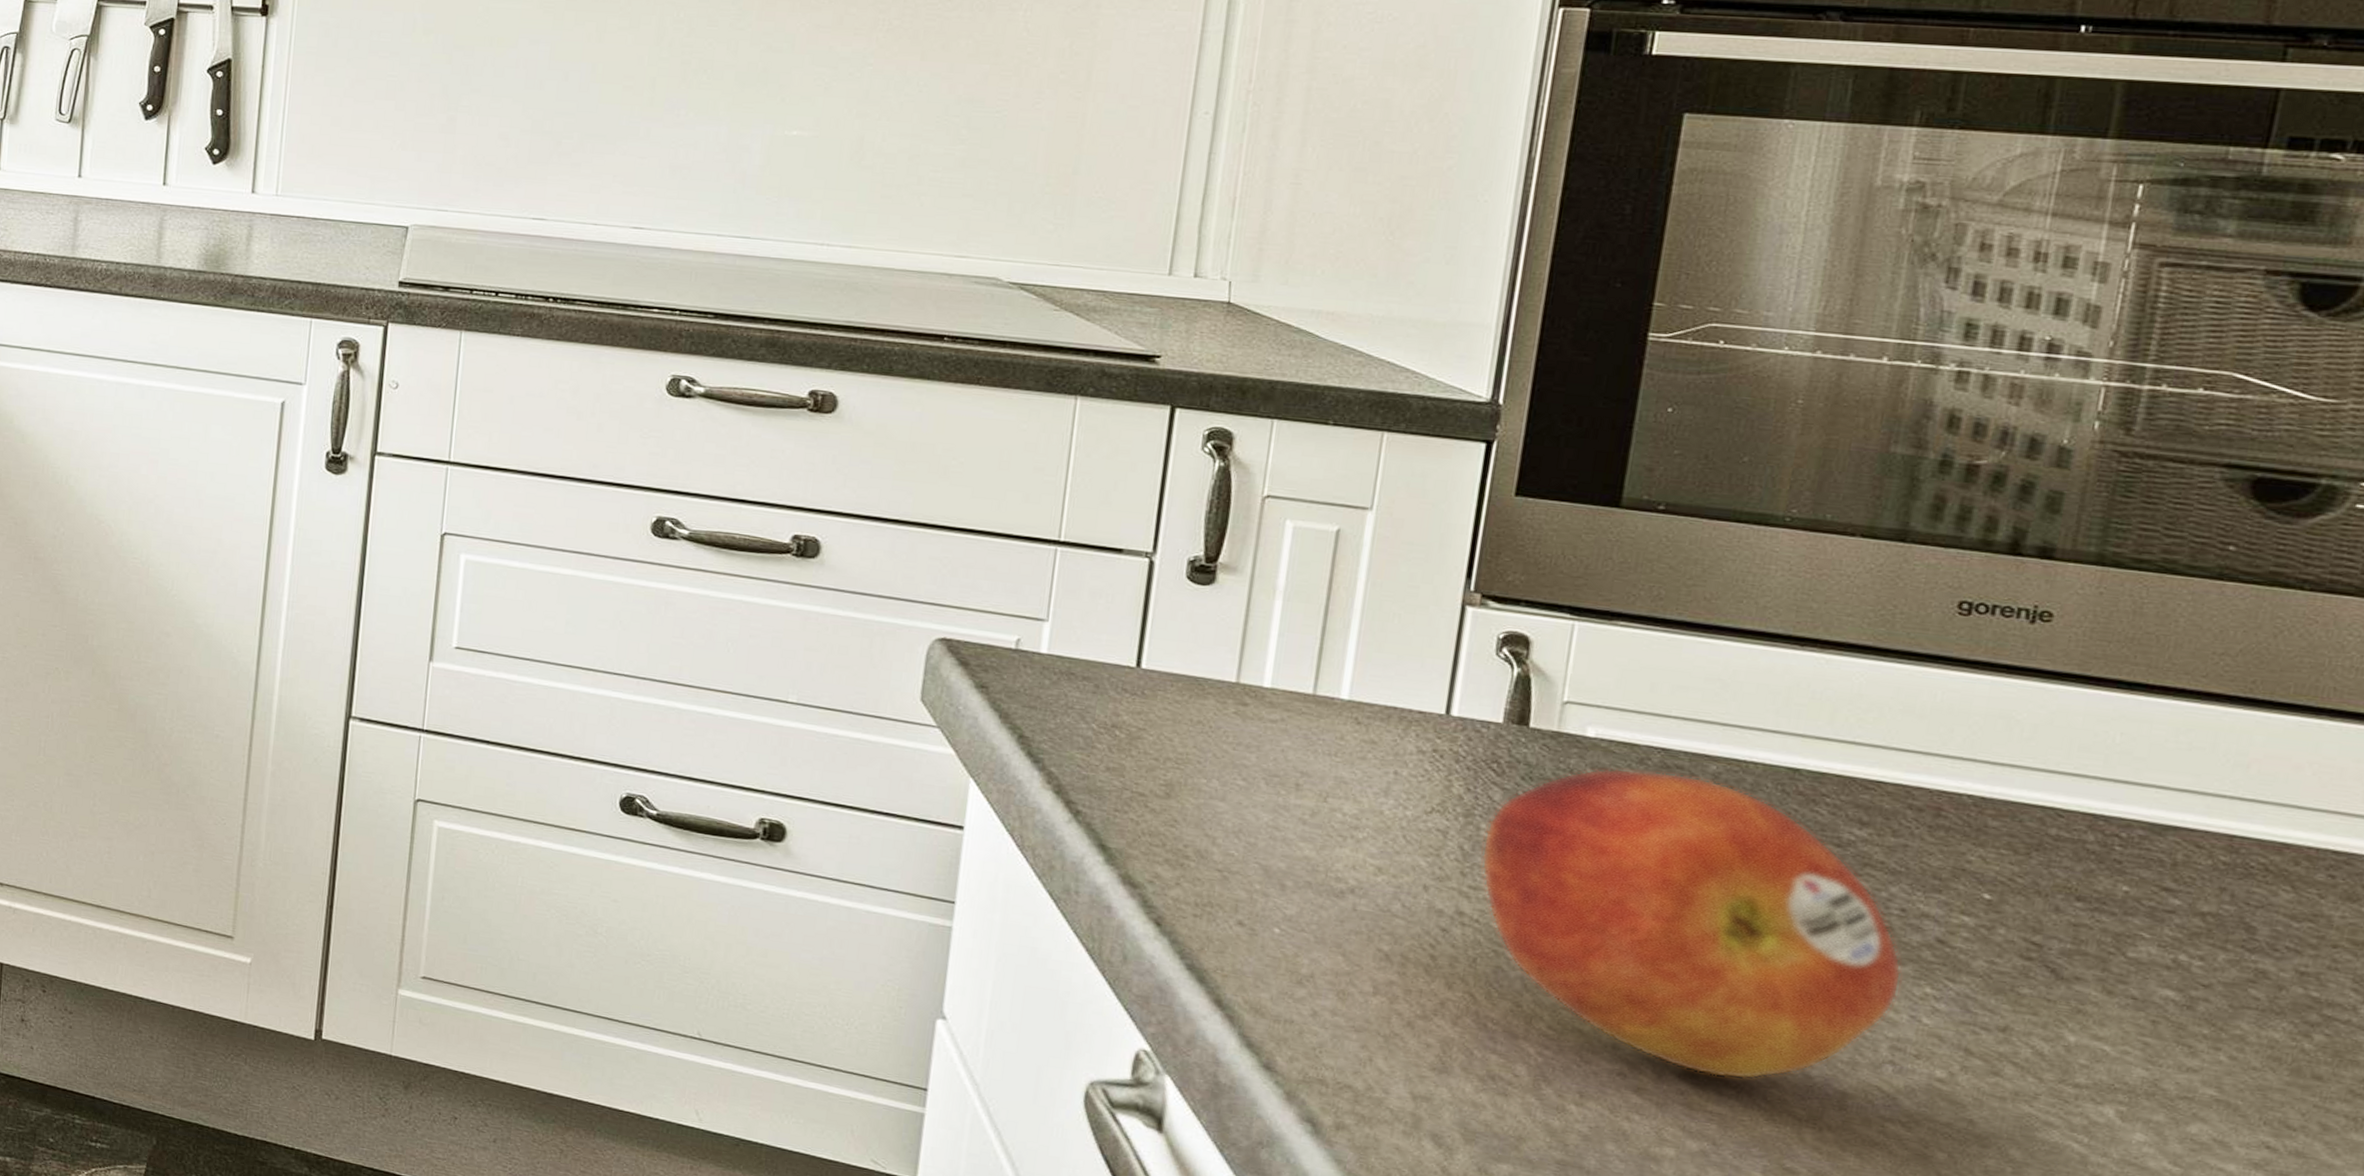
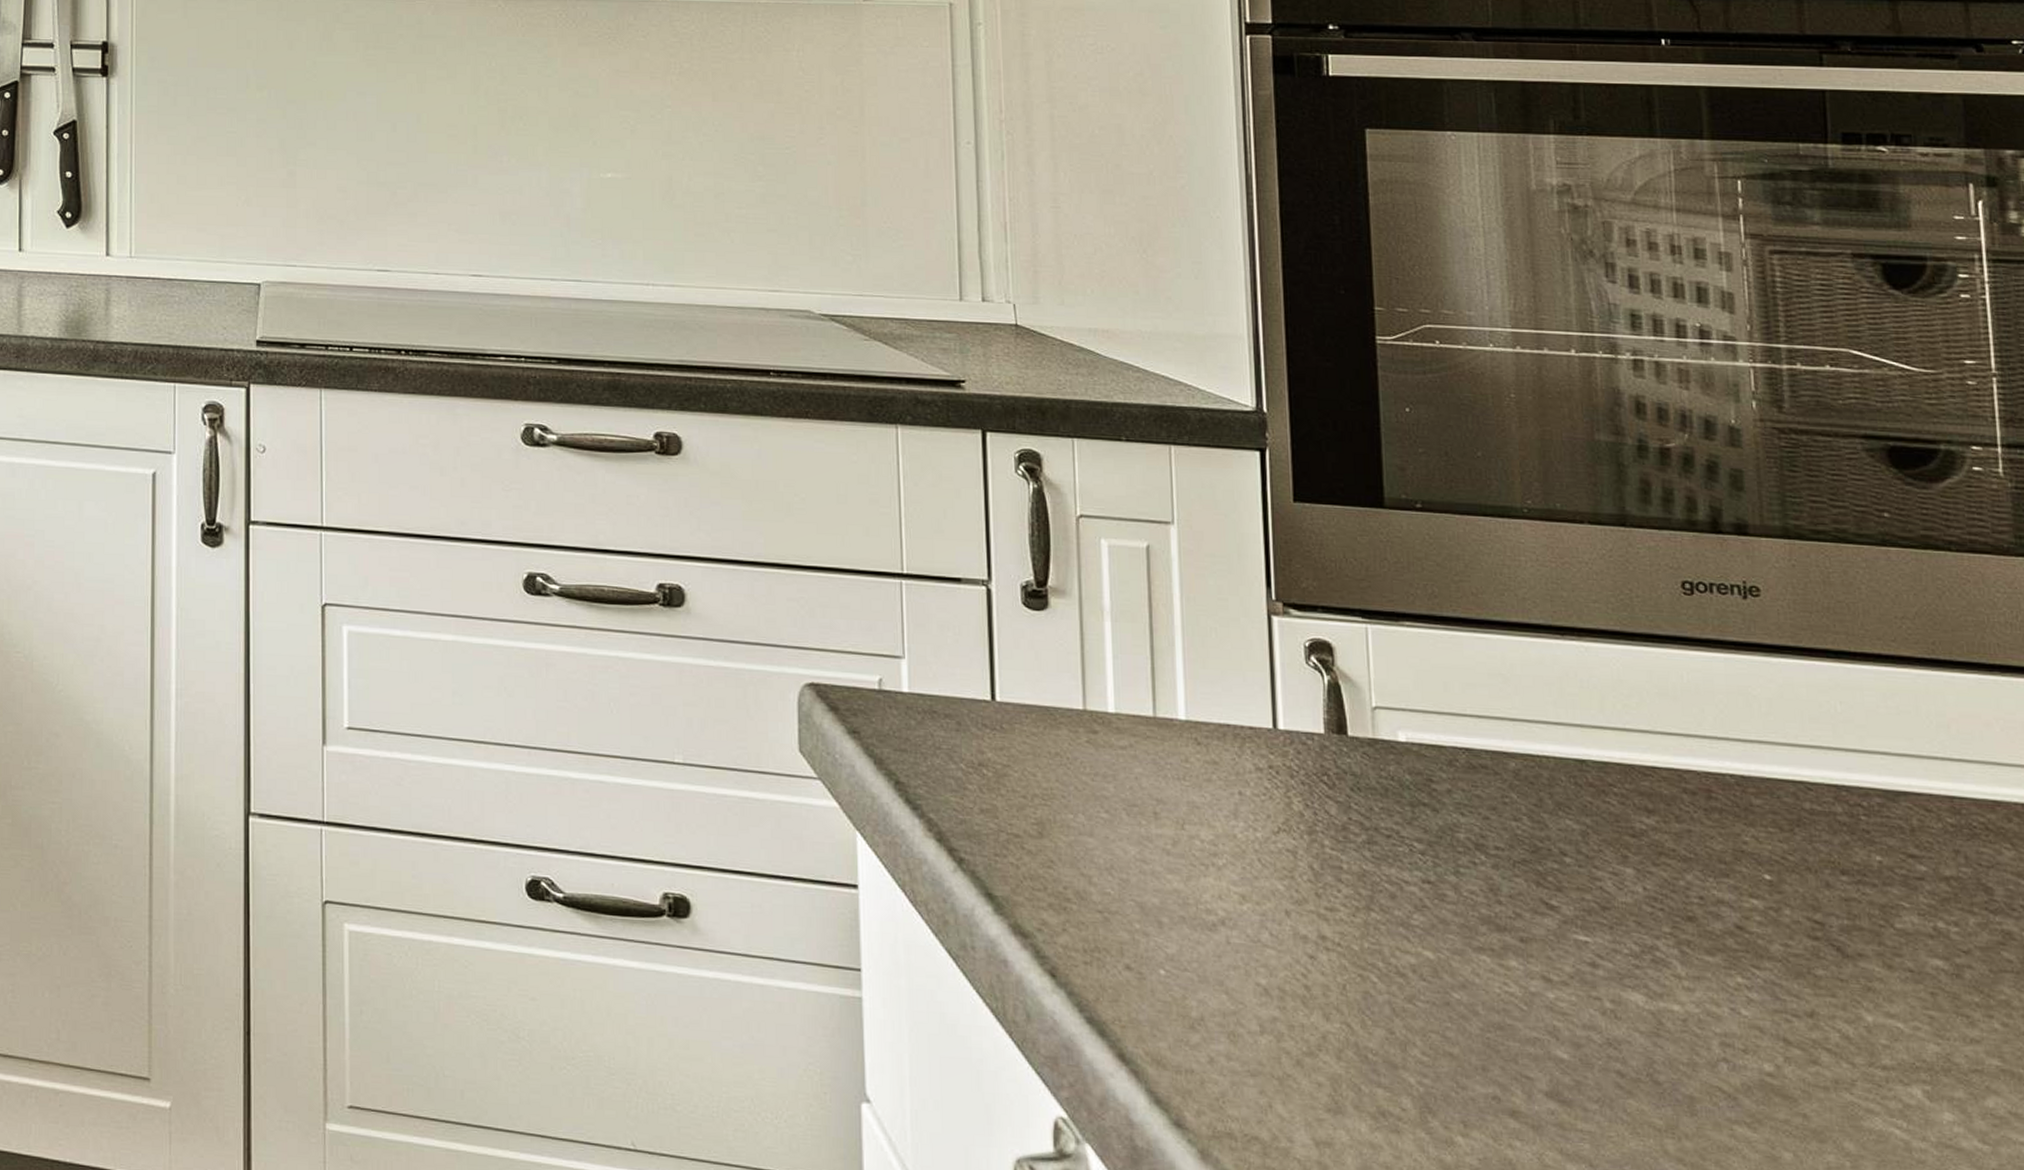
fruit: present [1481,768,1902,1080] -> none [1329,772,1716,1093]

